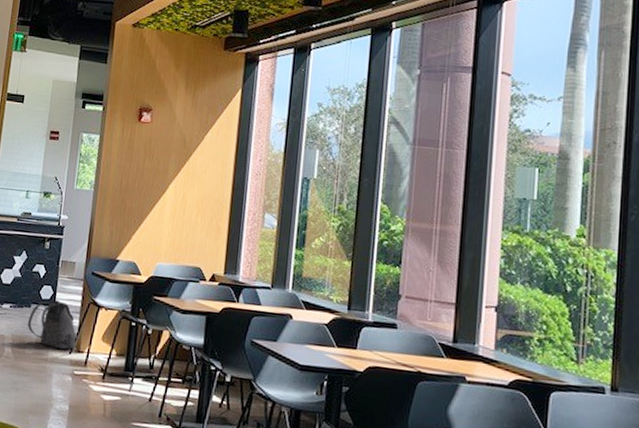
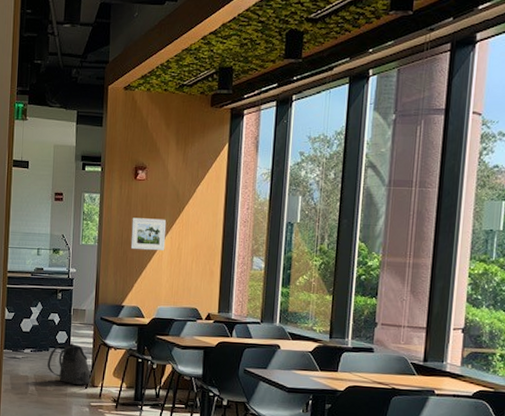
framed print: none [129,163,170,202] -> present [130,217,166,251]

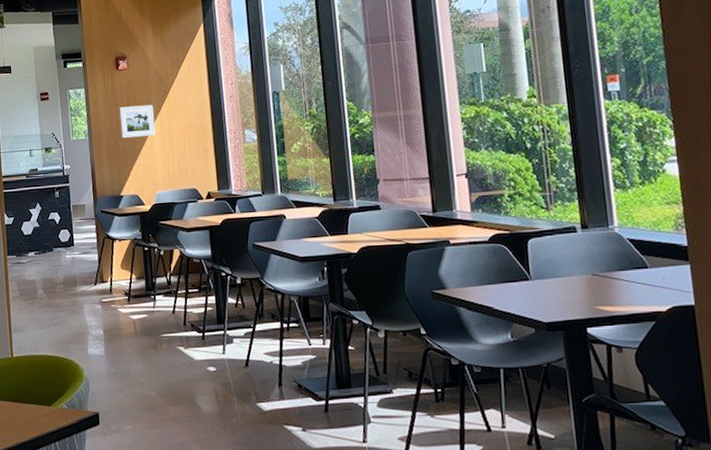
backpack: present [47,343,92,385] -> none [53,241,100,283]

